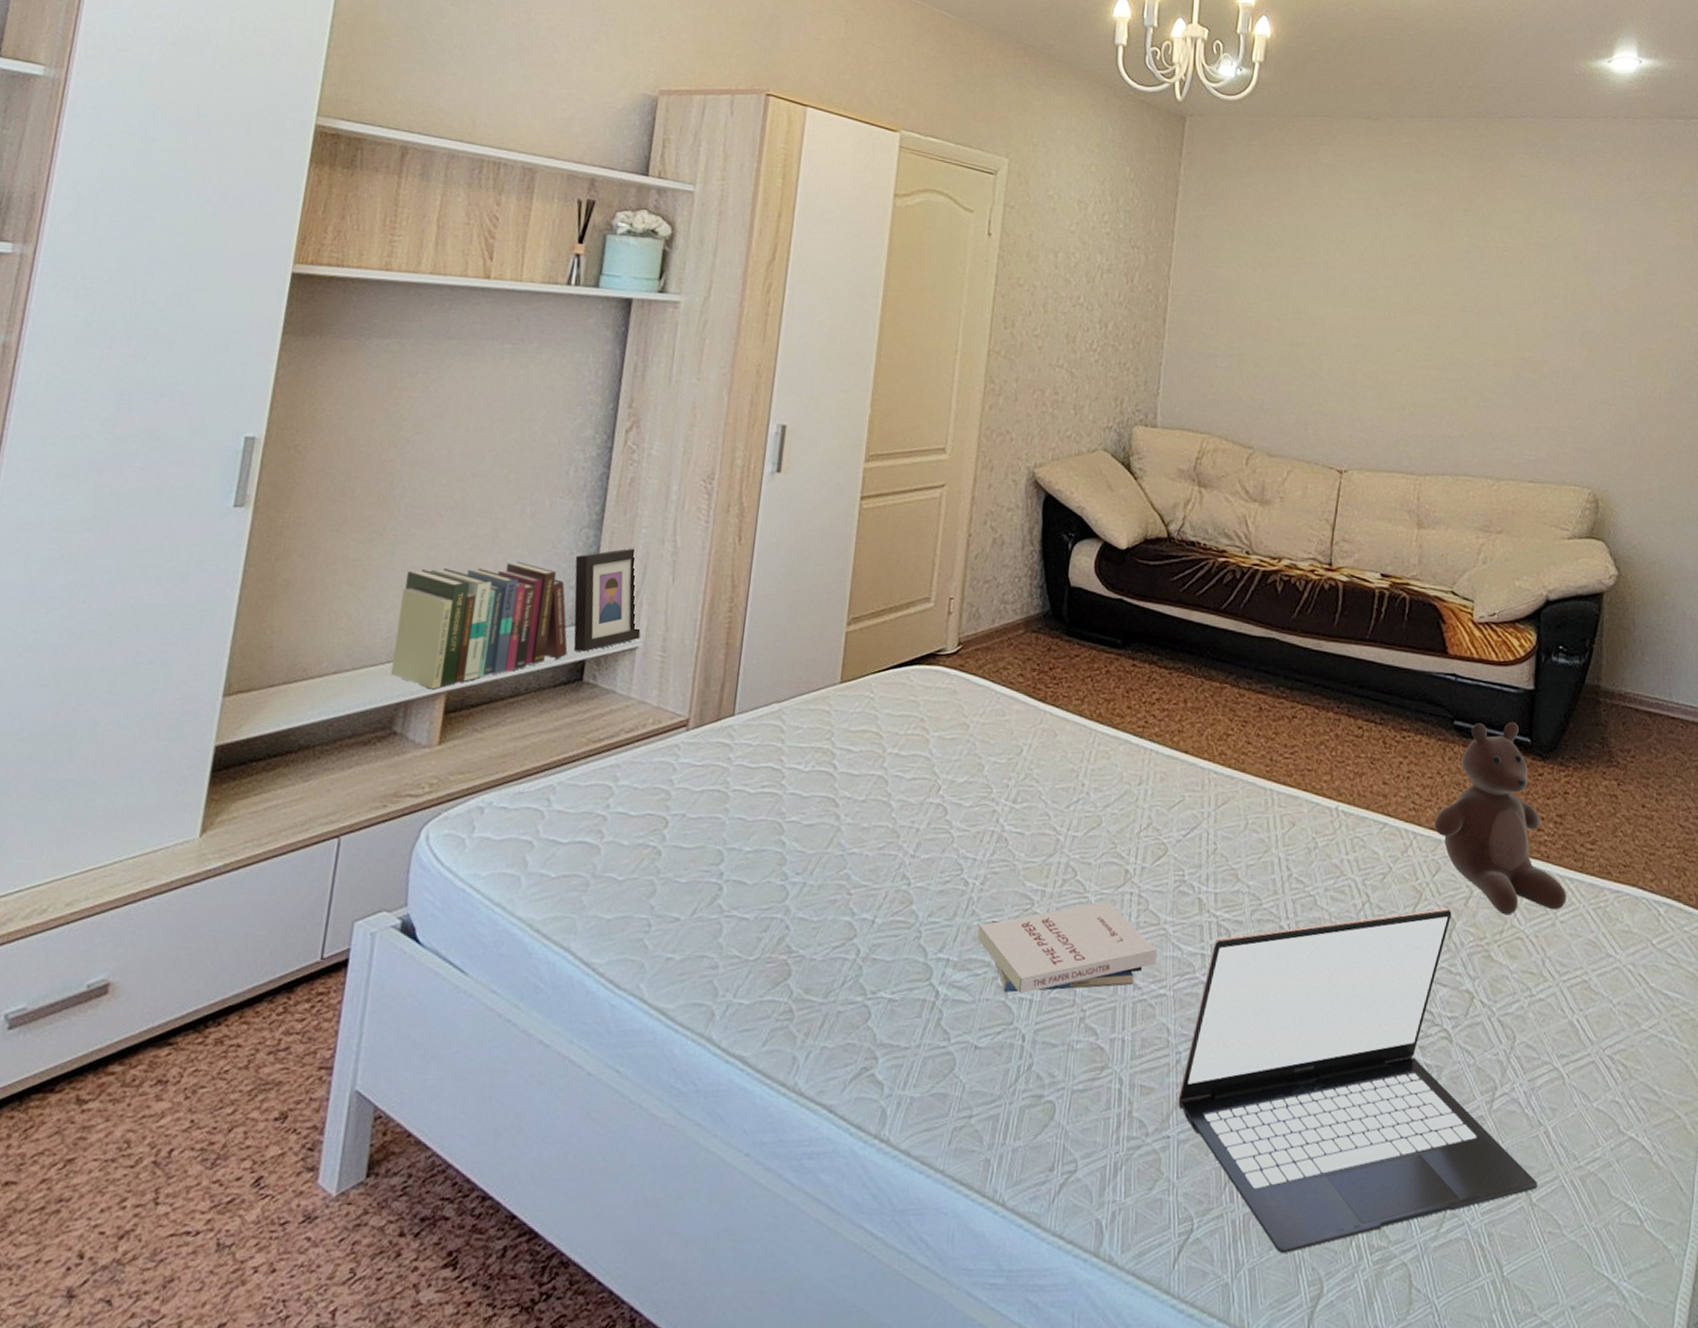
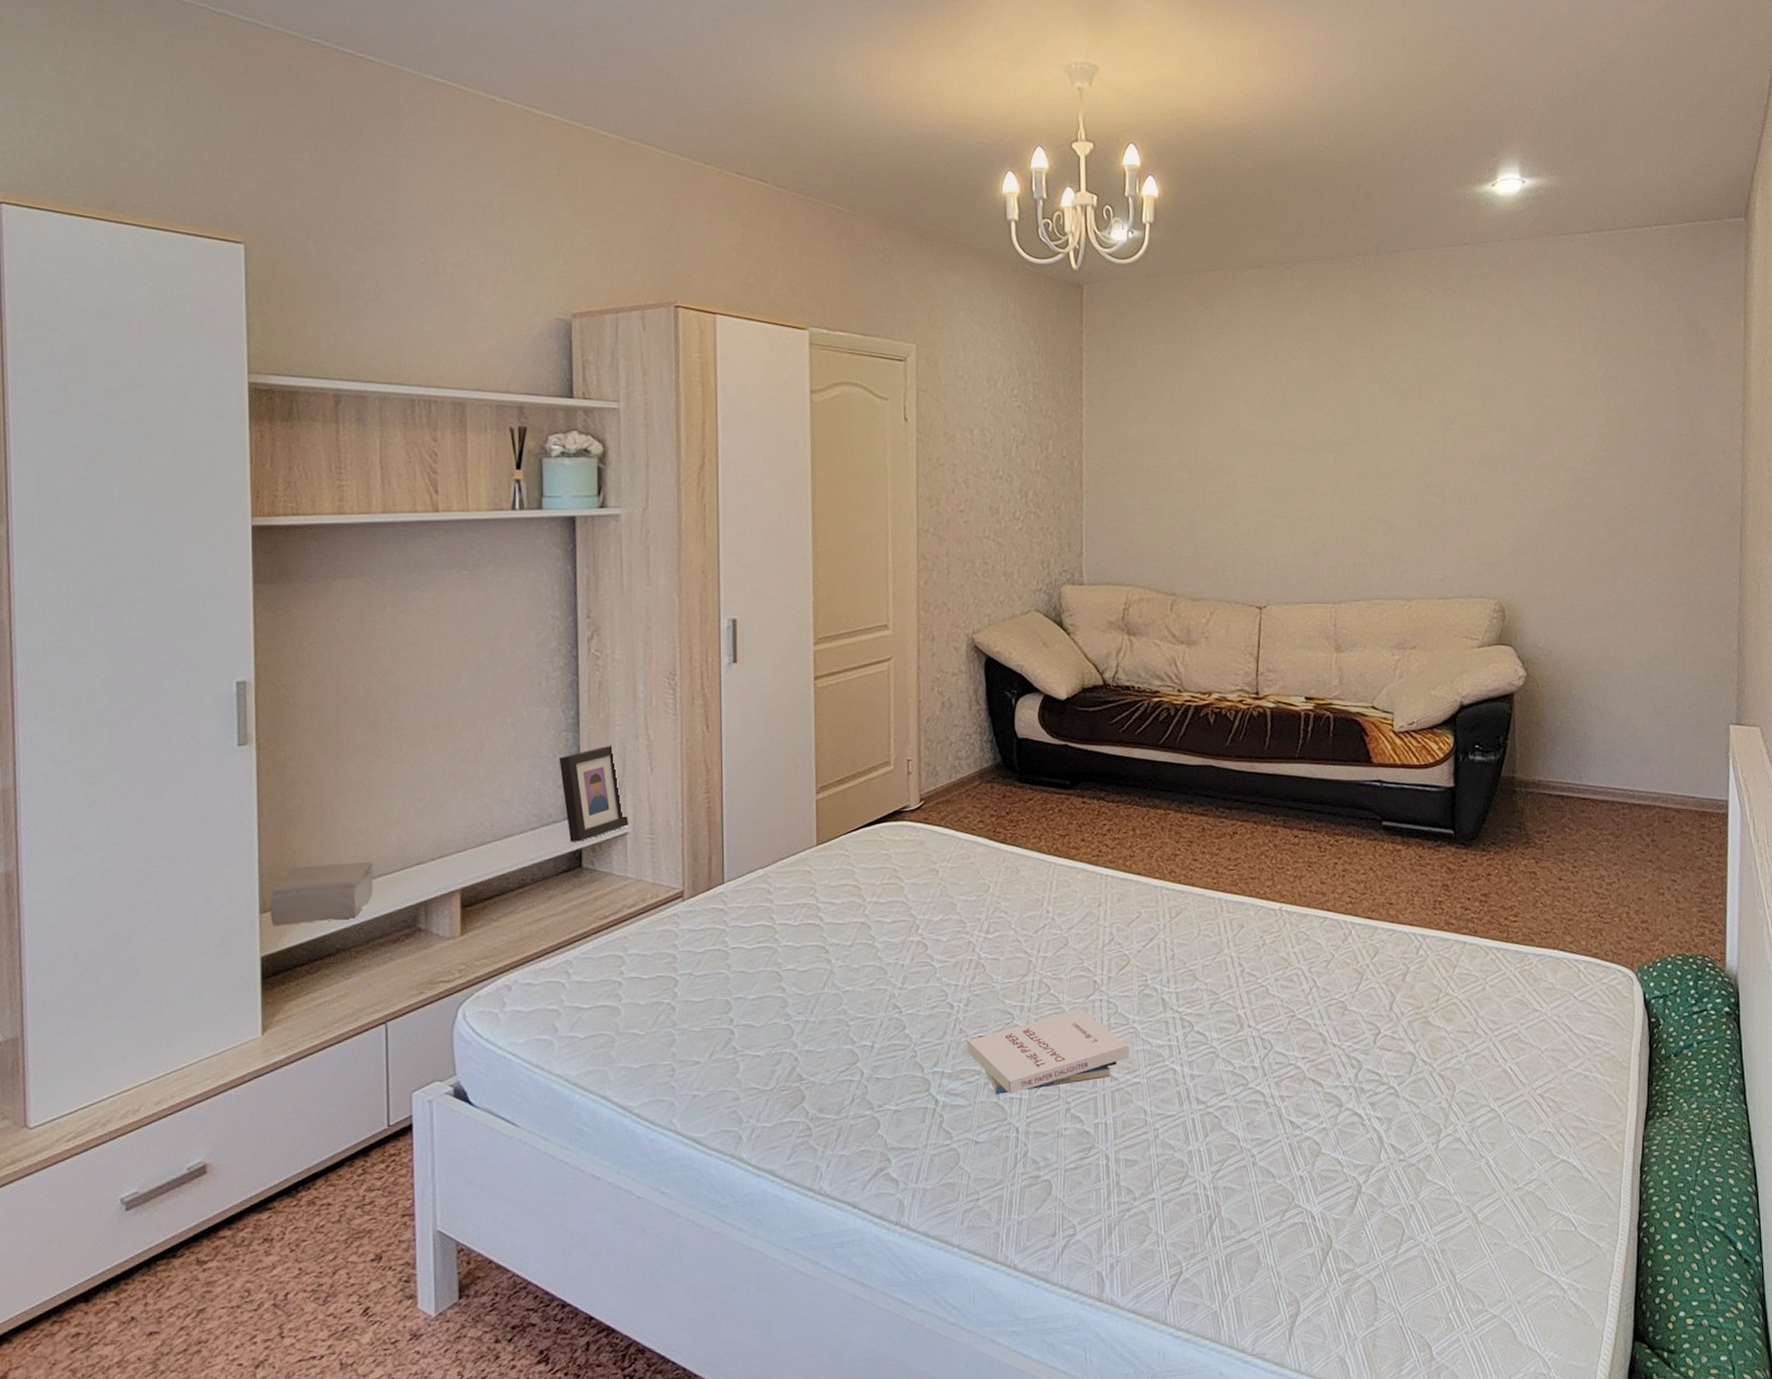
decorative box: none [233,647,356,713] -> present [270,862,373,926]
books: present [390,562,568,690] -> none [406,768,564,888]
laptop: present [1178,908,1538,1253] -> none [1159,985,1483,1282]
teddy bear: present [1434,721,1567,916] -> none [1370,817,1495,985]

